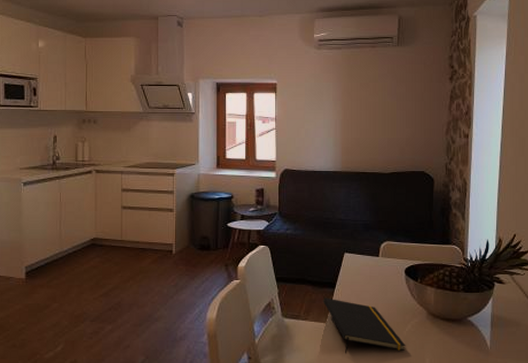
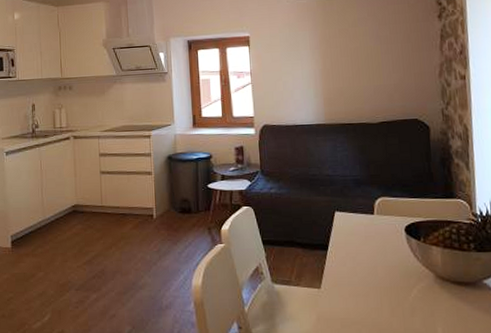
notepad: present [323,297,406,354] -> none [315,261,413,323]

